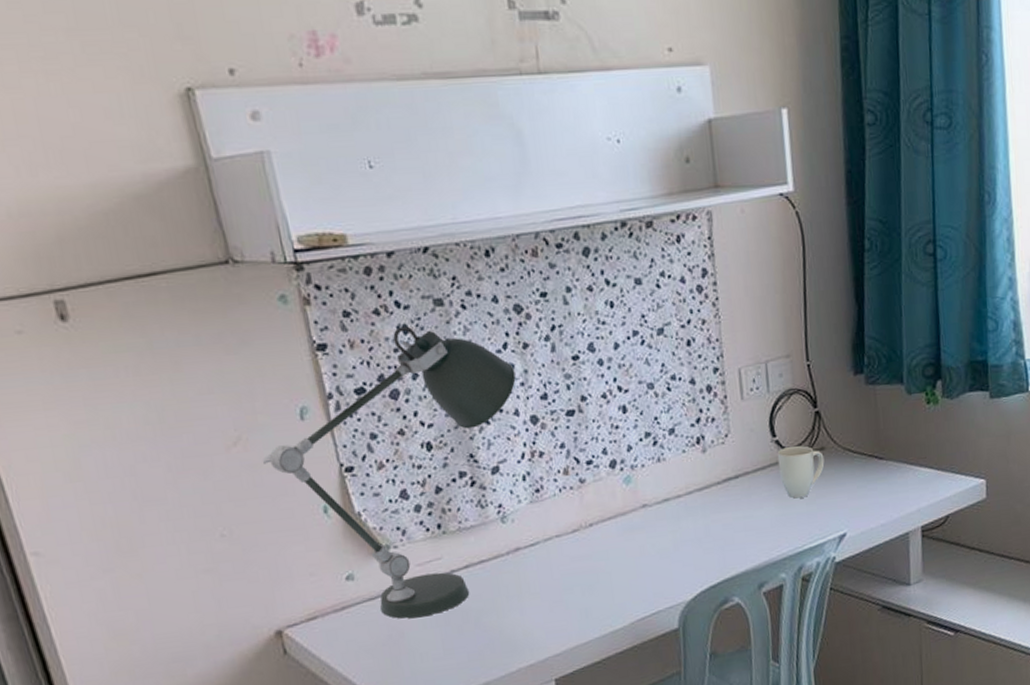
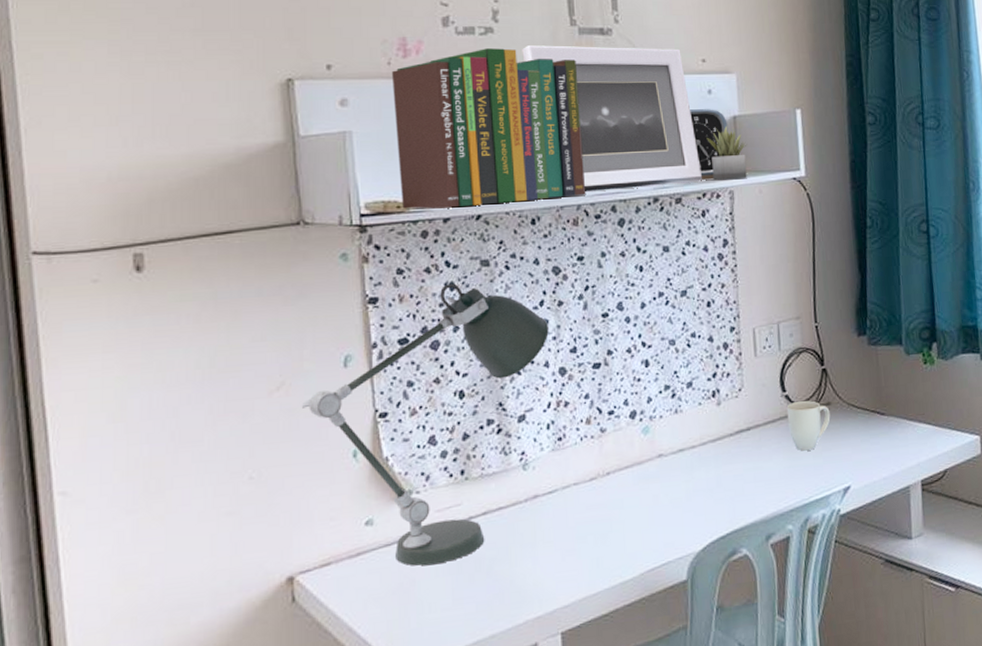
books: none [306,41,544,242] -> present [392,48,586,209]
picture frame: none [454,35,676,218] -> present [522,45,703,193]
alarm clock: none [655,106,703,199] -> present [688,105,728,180]
succulent plant: none [678,131,727,199] -> present [706,125,747,181]

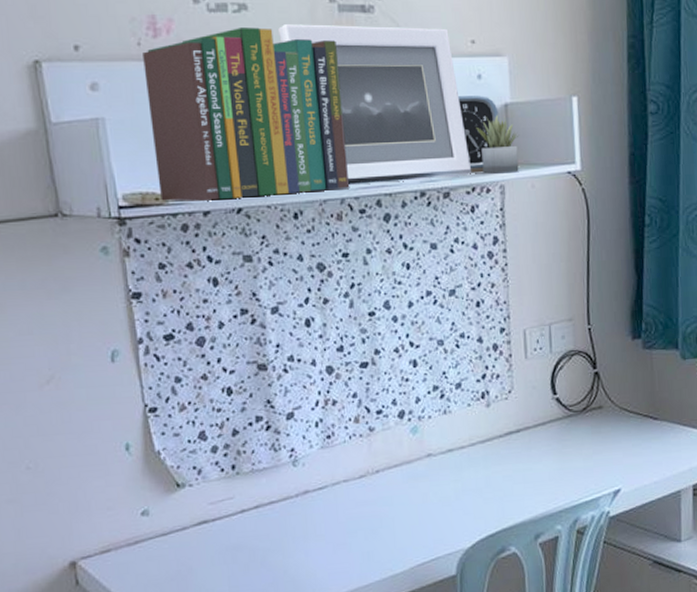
desk lamp: present [301,283,549,566] -> none [72,279,315,555]
mug: present [786,401,831,451] -> none [557,404,602,454]

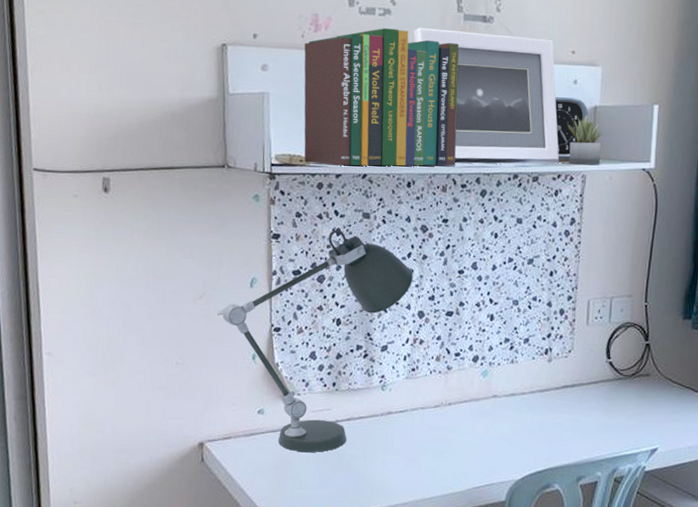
desk lamp: none [72,279,315,555] -> present [217,229,413,453]

